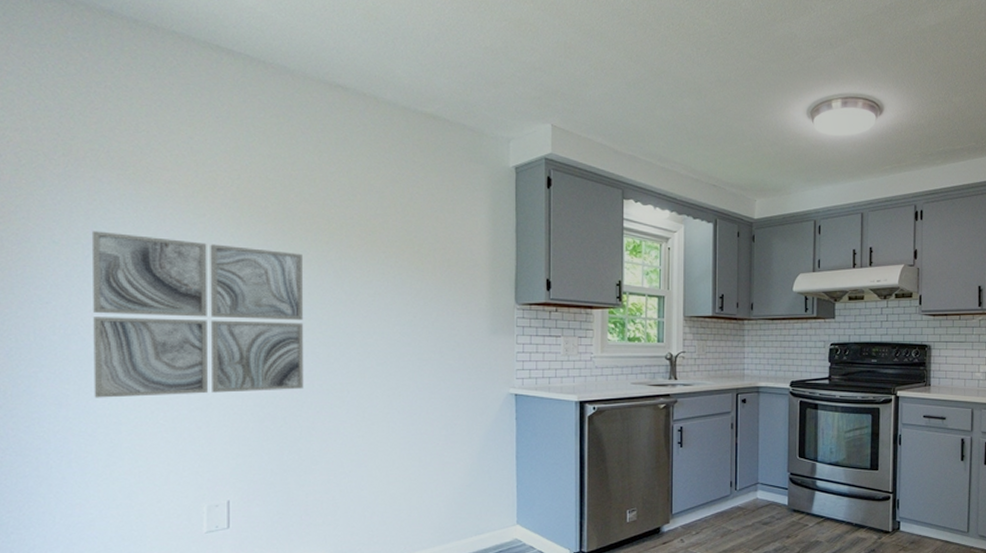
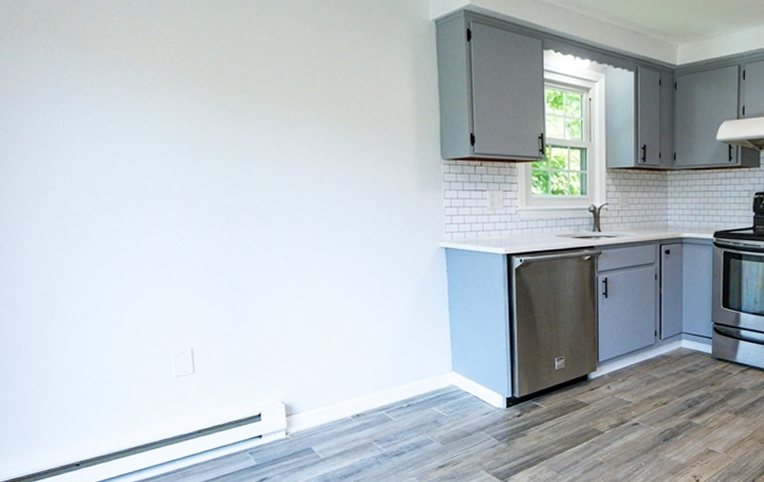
wall art: present [91,231,304,398] -> none [49,98,250,255]

